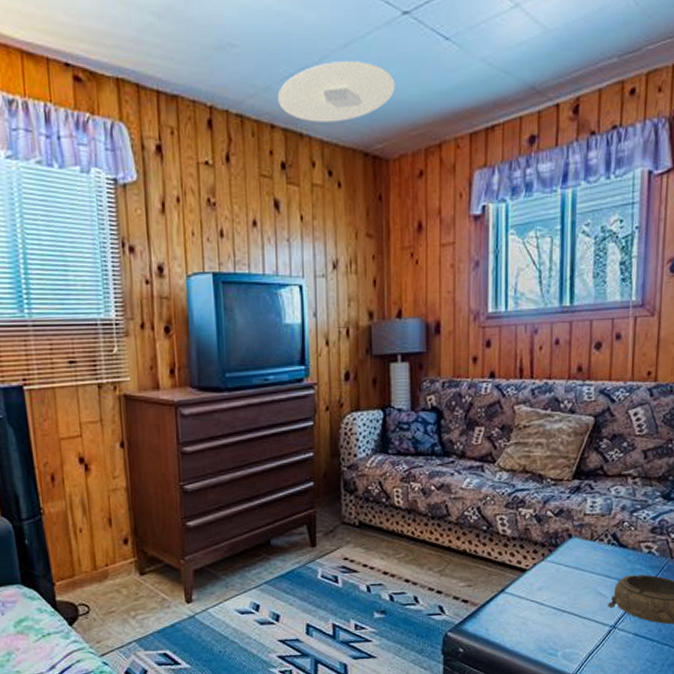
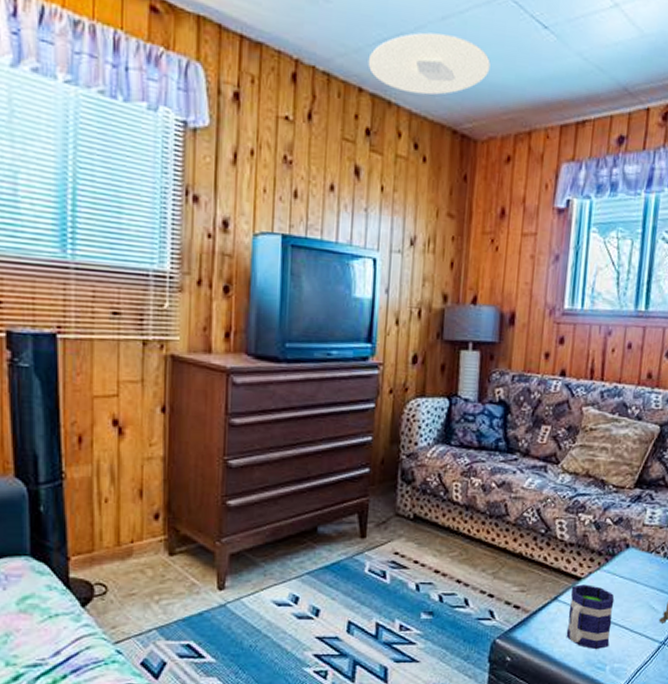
mug: none [515,575,561,636] -> present [566,584,615,649]

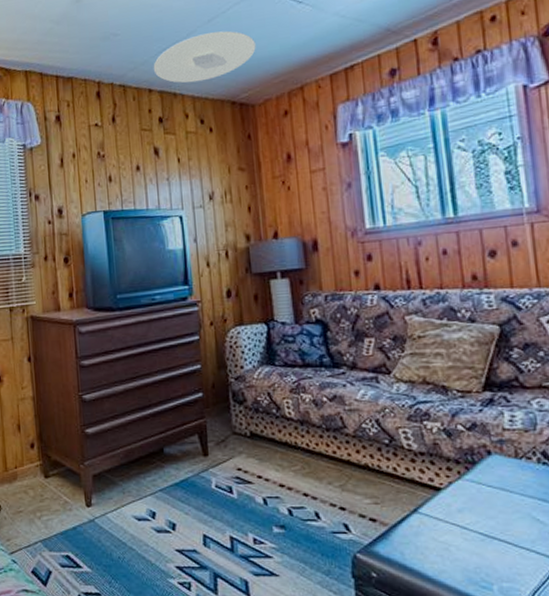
mug: present [566,584,615,649] -> none [431,495,491,566]

